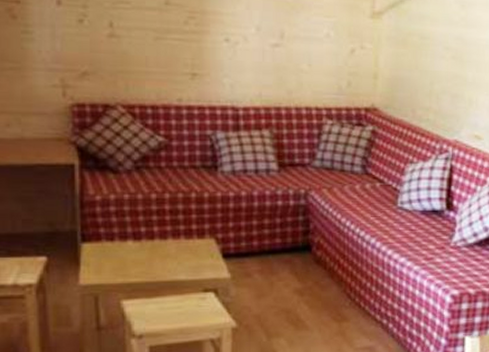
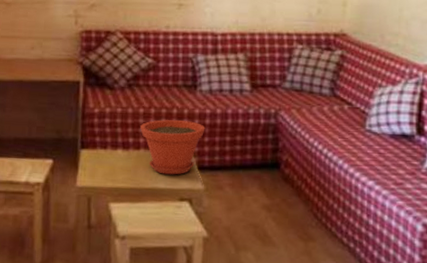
plant pot: none [154,205,229,265] -> present [140,120,205,175]

